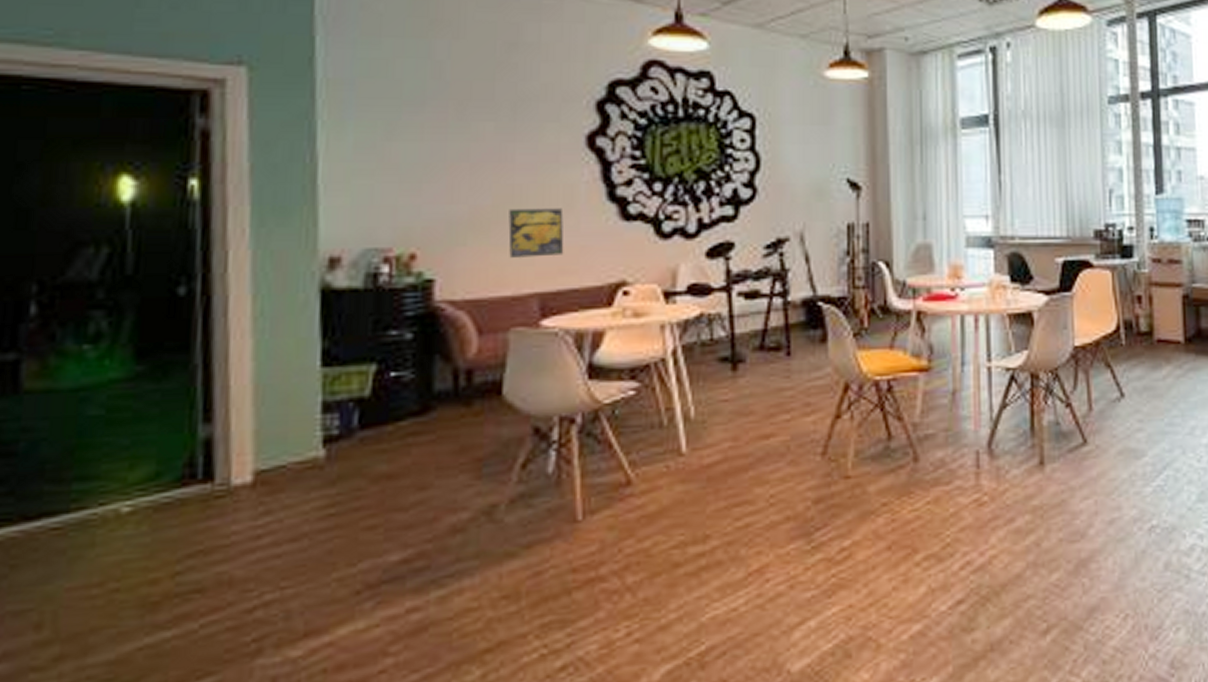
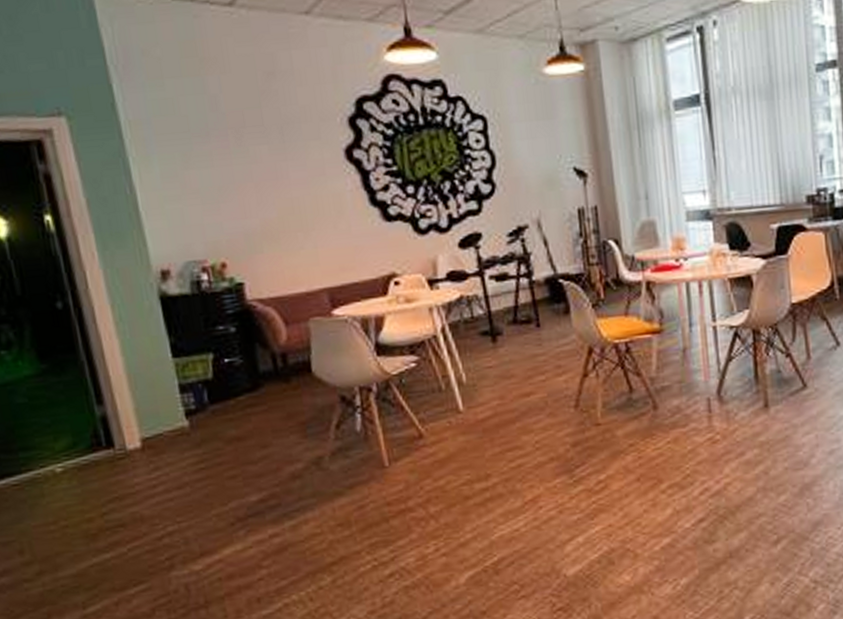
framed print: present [508,208,564,258] -> none [292,215,342,260]

